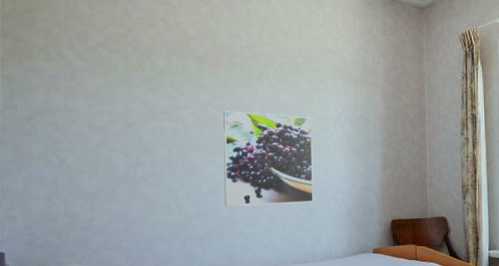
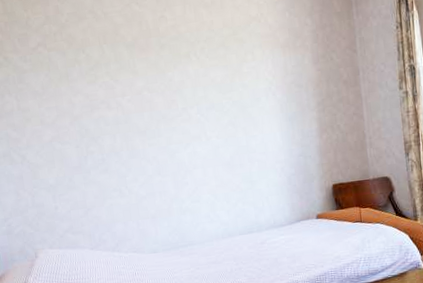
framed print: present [224,111,313,206] -> none [158,89,253,186]

